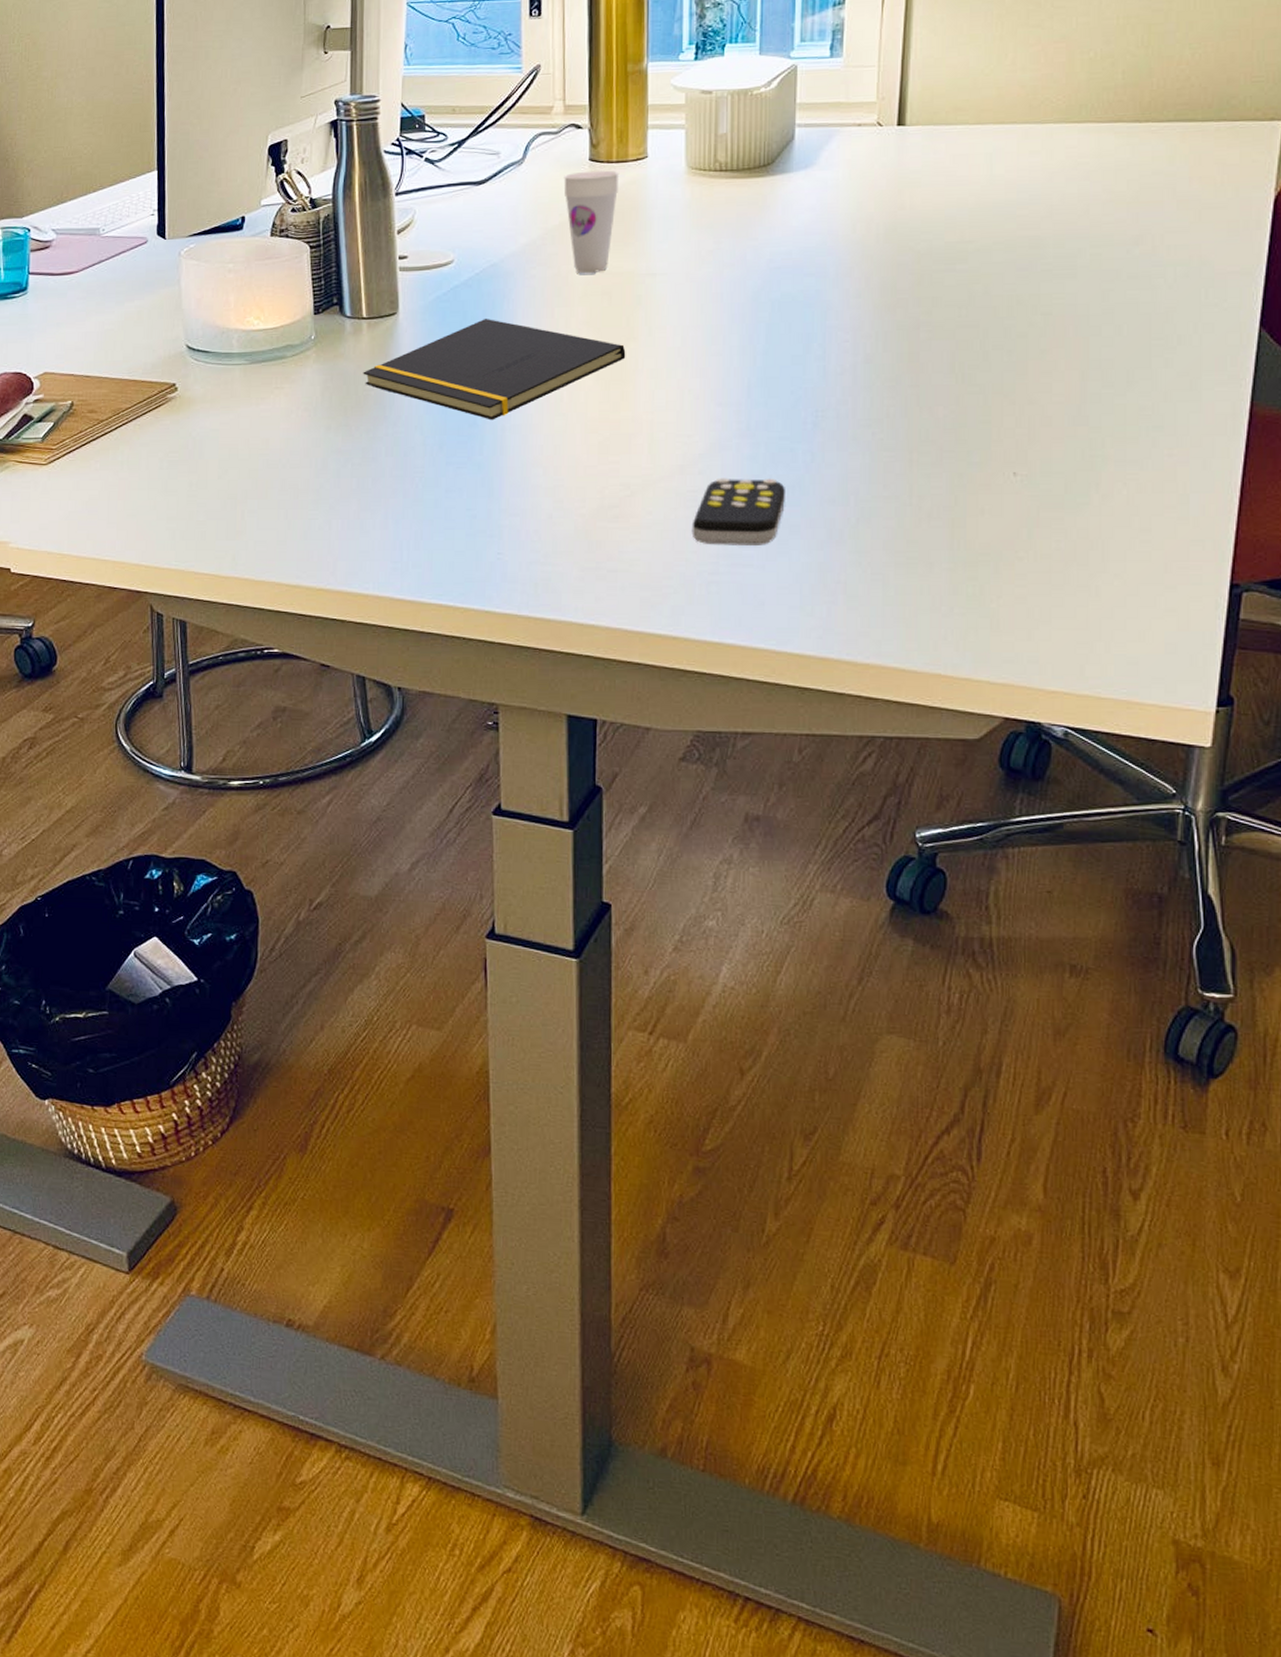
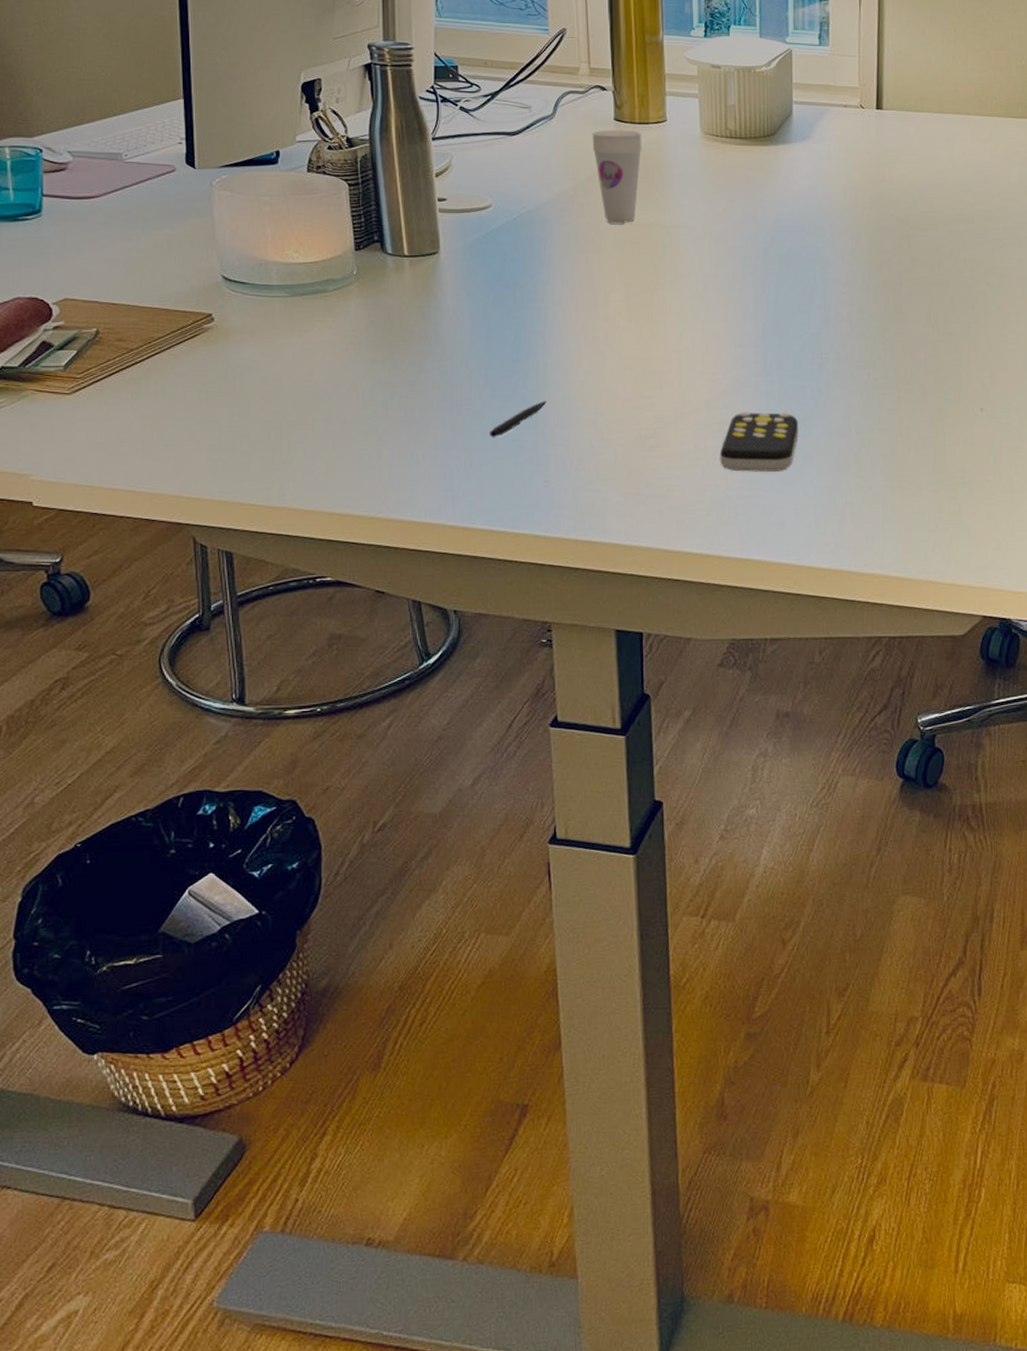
notepad: present [363,319,626,421] -> none [407,261,655,357]
pen: none [442,468,503,507] -> present [490,401,547,438]

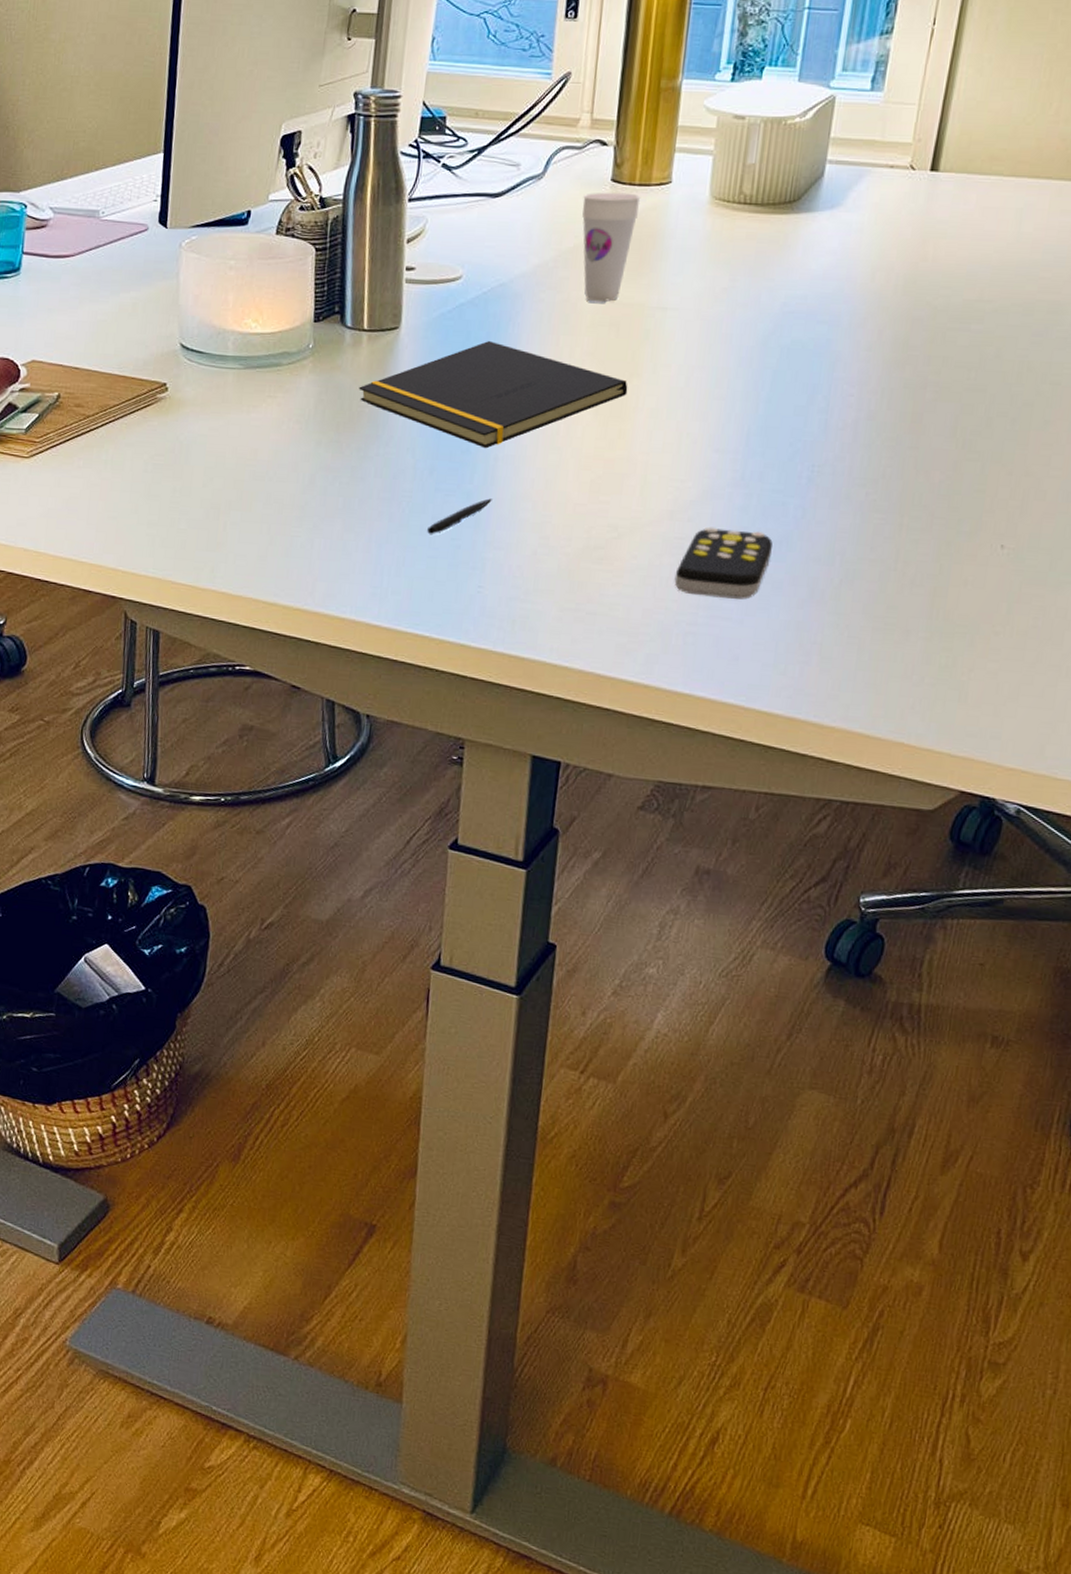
notepad: none [407,261,655,357] -> present [358,341,628,449]

